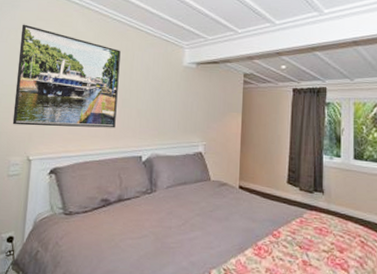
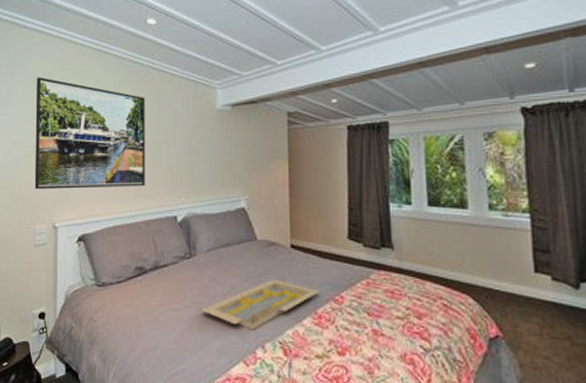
serving tray: none [157,214,261,258] -> present [201,279,320,330]

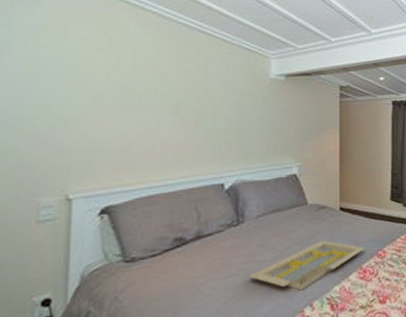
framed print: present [34,77,145,190] -> none [40,26,190,156]

